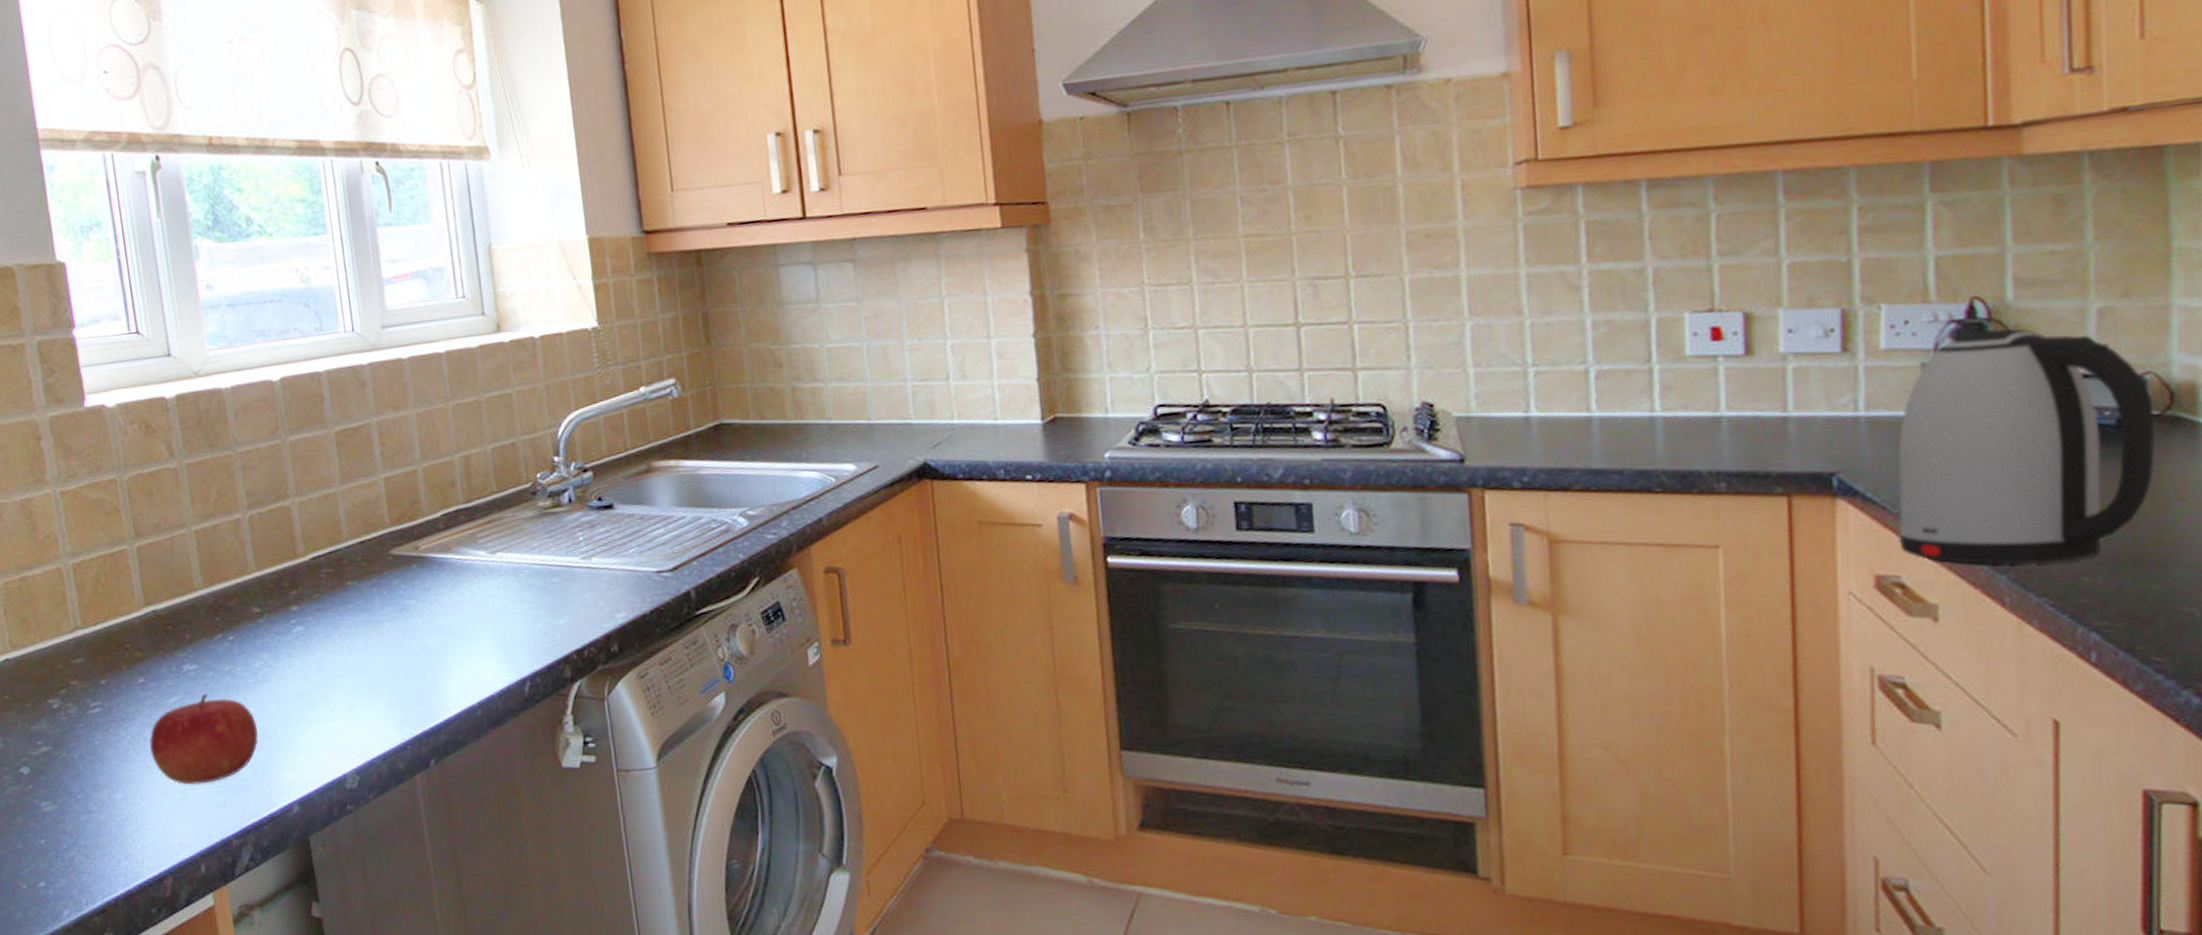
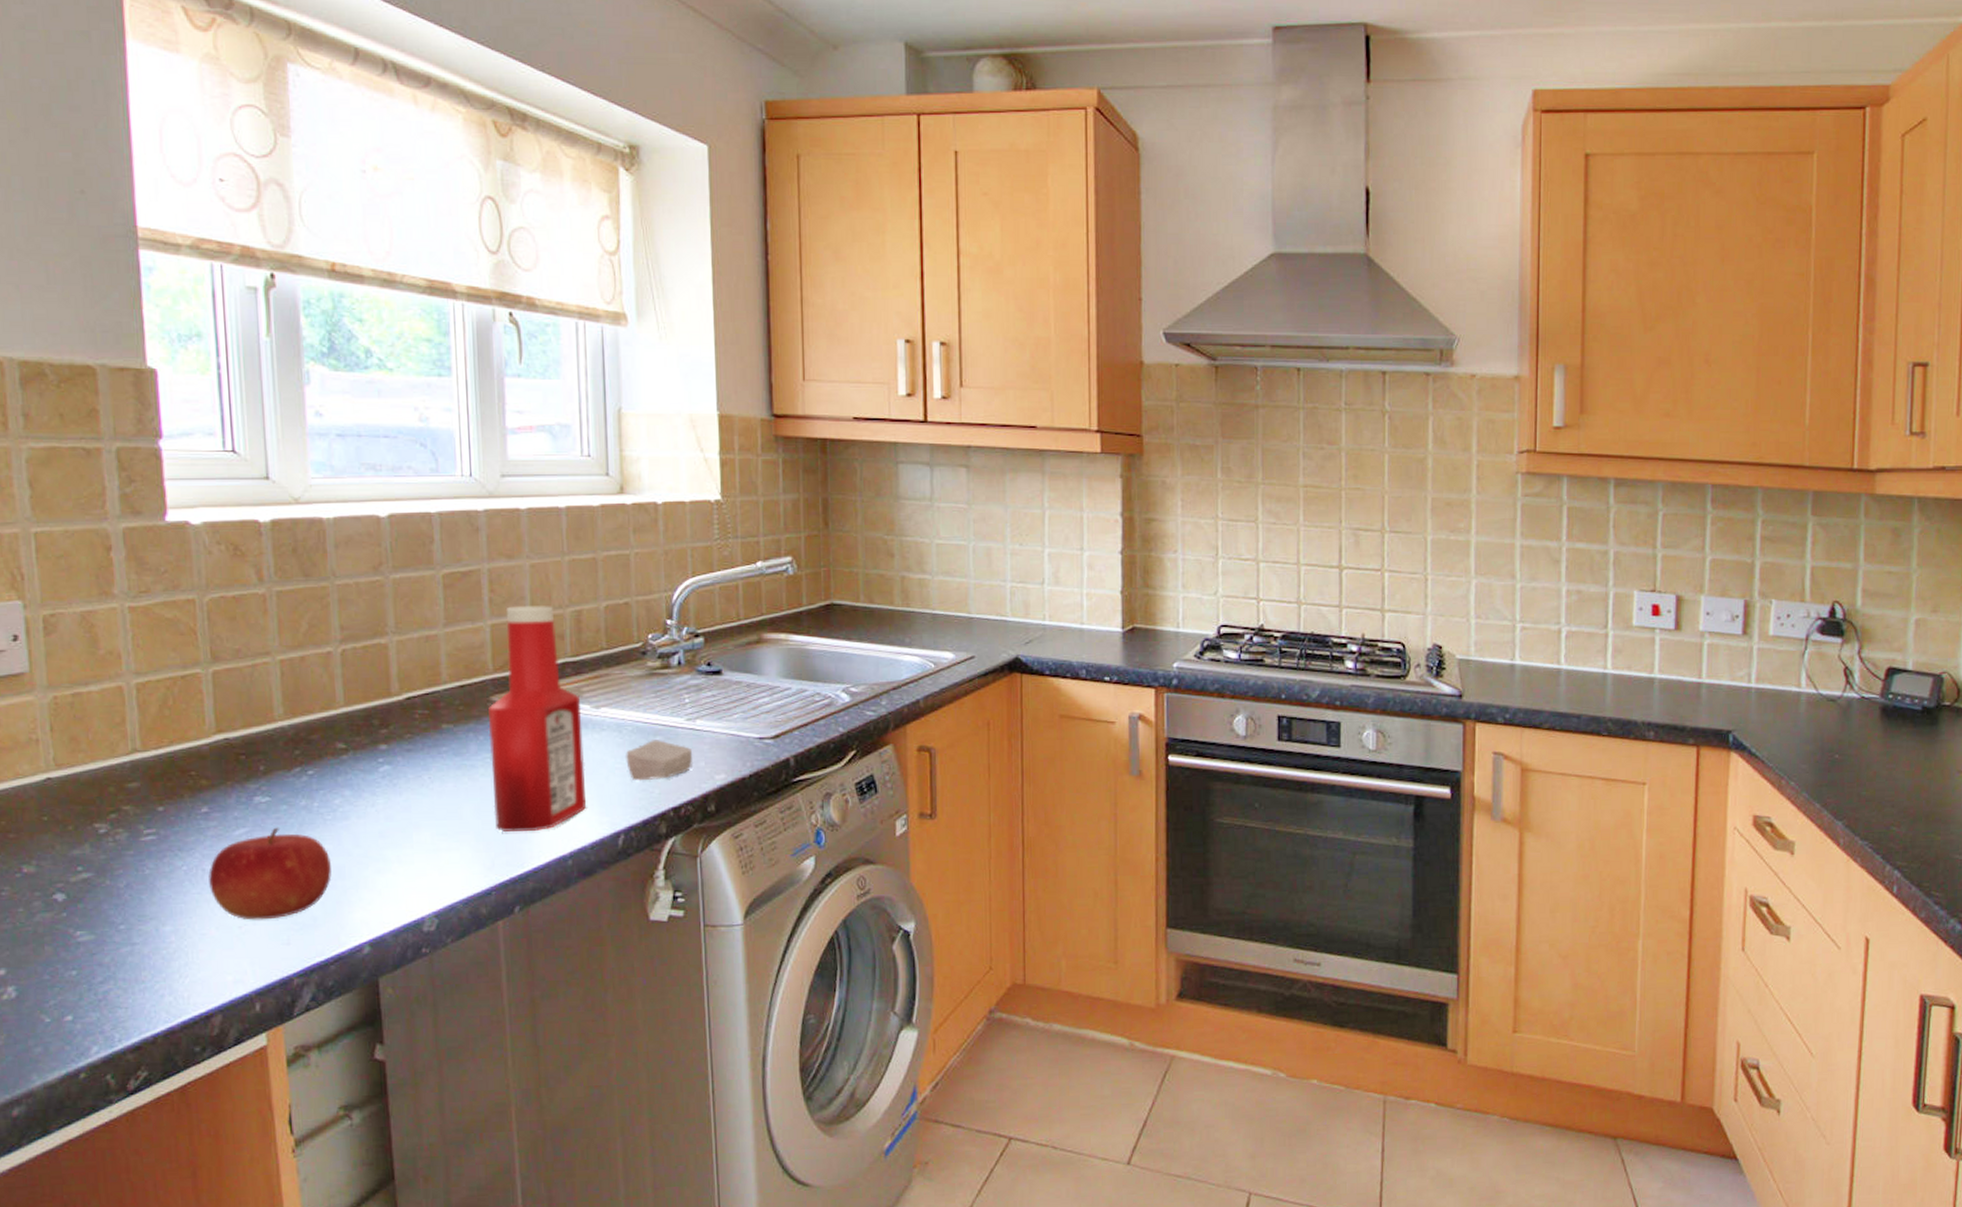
ketchup bottle: none [389,453,490,685] -> present [488,606,586,832]
soap bar: none [524,581,593,626] -> present [624,740,693,781]
kettle: present [1897,328,2156,565] -> none [1772,628,1947,814]

